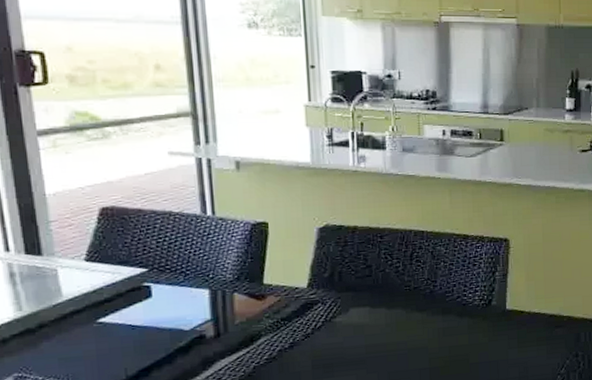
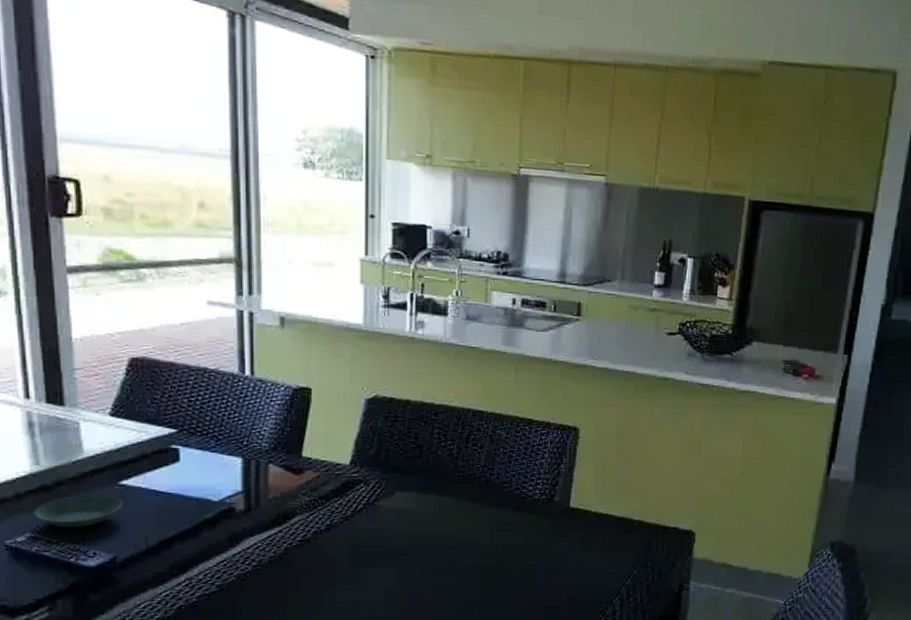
saucer: none [19,332,103,366] -> present [33,494,124,528]

